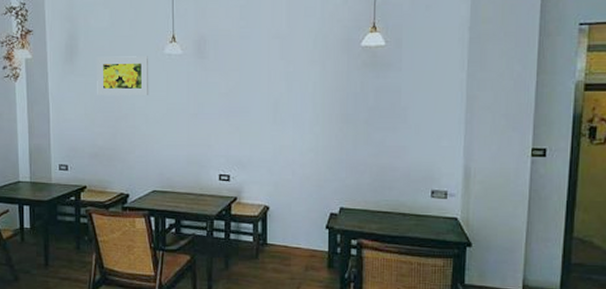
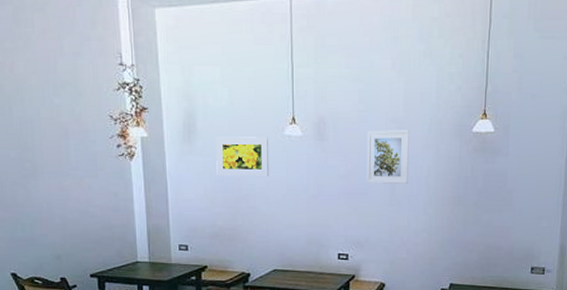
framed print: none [249,46,293,101] -> present [367,130,409,184]

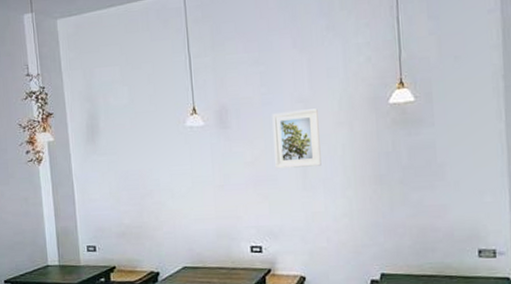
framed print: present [216,136,270,176] -> none [118,130,174,173]

